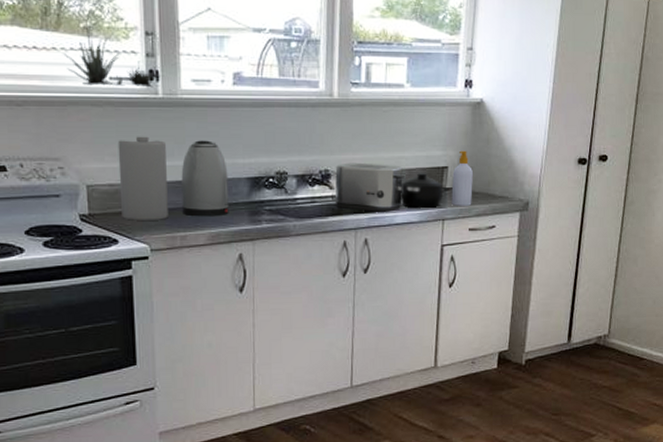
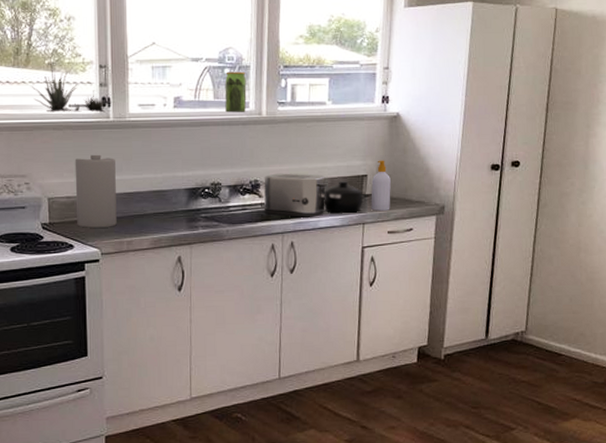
kettle: present [181,140,229,217] -> none [128,157,170,224]
jar: none [291,45,316,93] -> present [225,71,247,113]

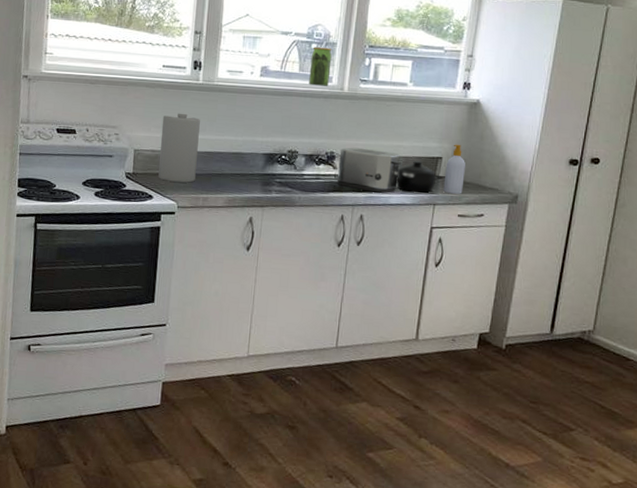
succulent plant: present [31,60,105,113] -> none [130,23,197,75]

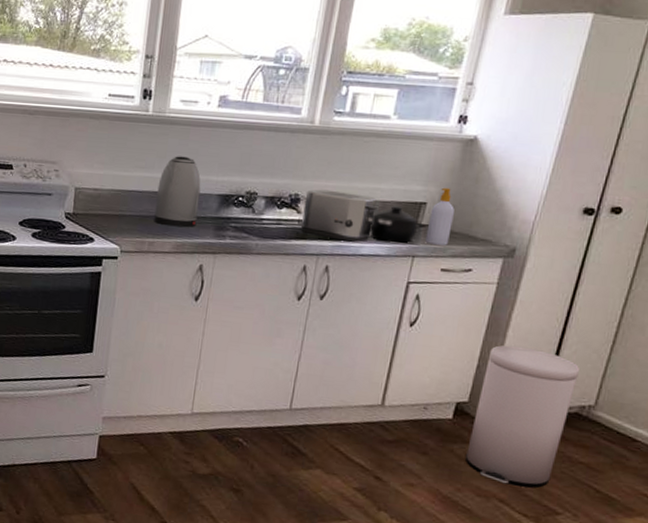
paper towel holder: present [158,113,200,183] -> none [100,148,149,225]
kettle: none [207,120,248,184] -> present [154,156,201,228]
jar: present [309,47,332,86] -> none [273,73,303,119]
pedal bin: none [490,280,579,408] -> present [465,345,580,488]

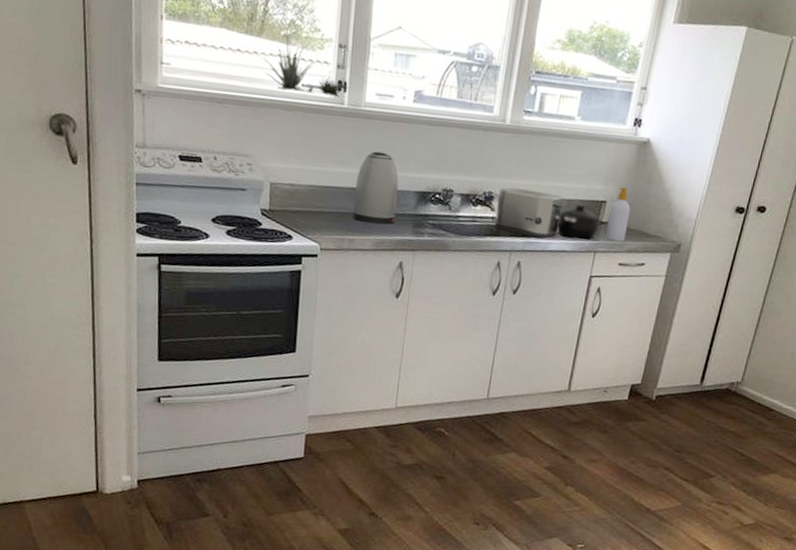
succulent plant: none [73,46,147,106] -> present [263,32,341,98]
pedal bin: present [465,345,580,488] -> none [638,331,731,456]

